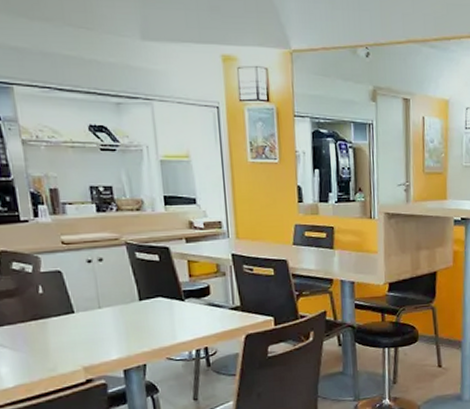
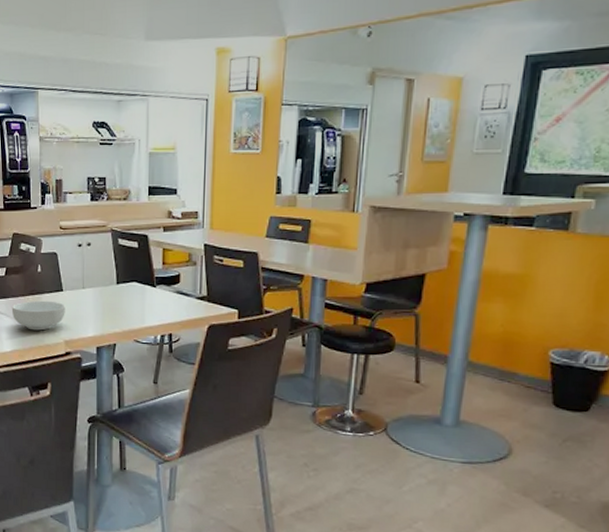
cereal bowl: none [8,324,81,360] -> present [11,300,65,331]

